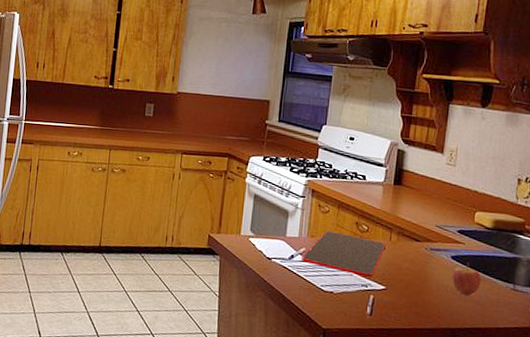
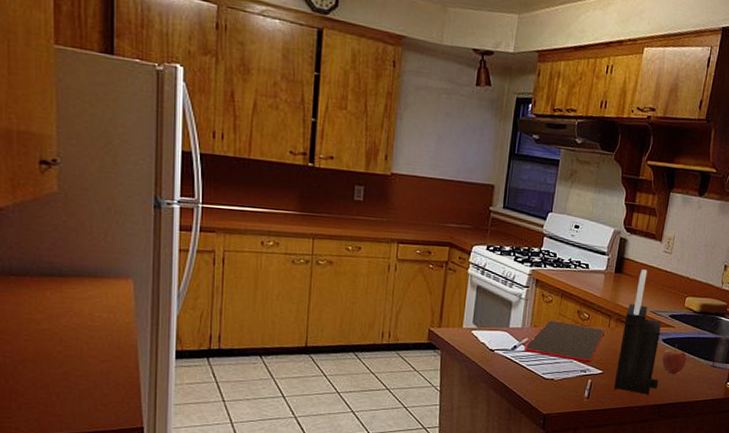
knife block: none [399,182,450,317] -> present [614,270,661,395]

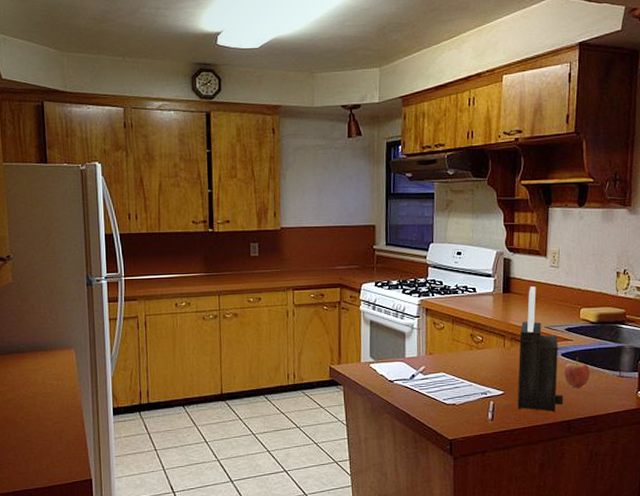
cutting board: present [523,320,605,363] -> none [421,346,500,385]

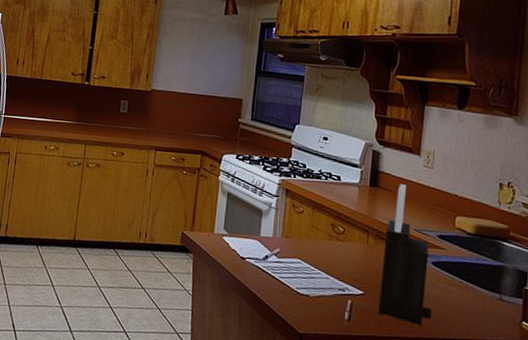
fruit: present [563,357,591,388] -> none [433,269,465,305]

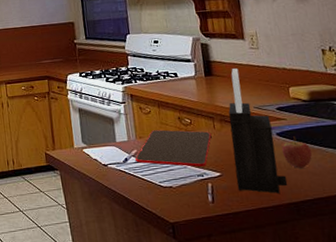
cutting board: none [275,232,363,281] -> present [134,129,212,167]
fruit: none [433,269,465,305] -> present [281,136,313,168]

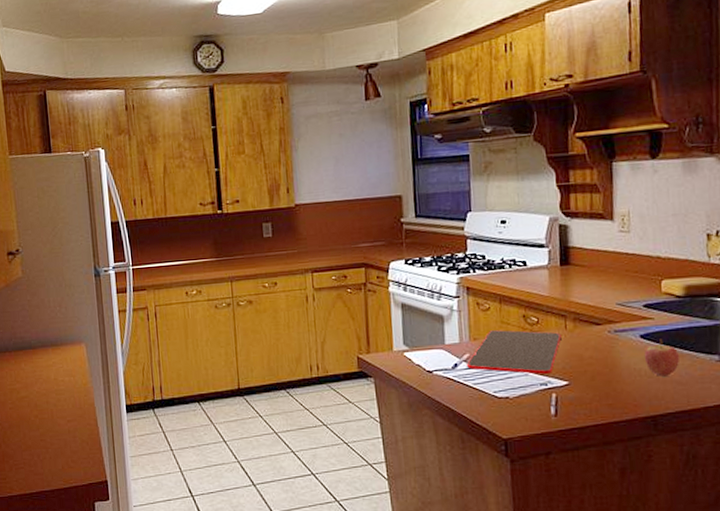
knife block: present [228,68,288,193] -> none [584,256,647,405]

